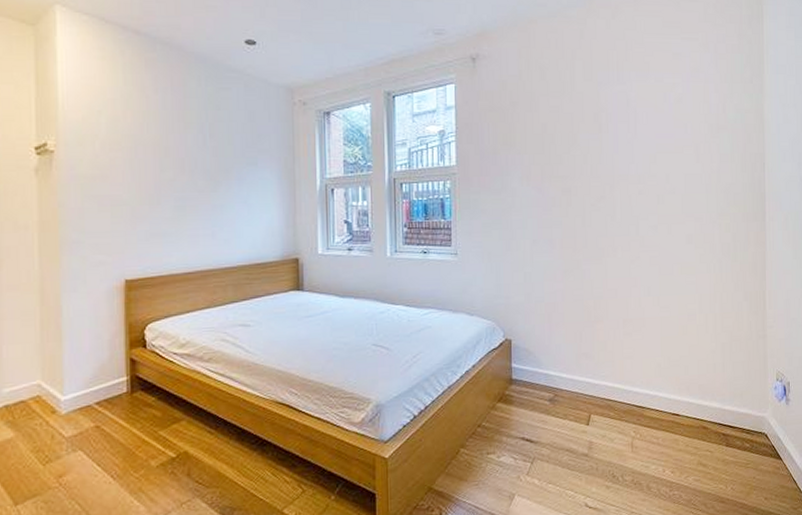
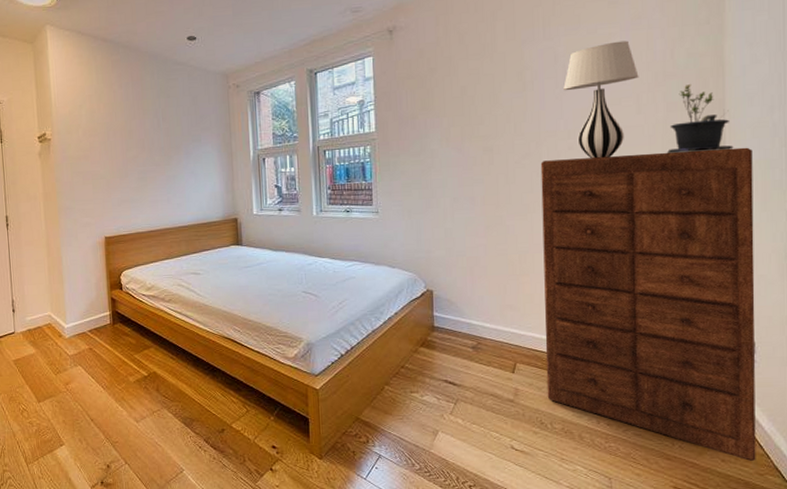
dresser: none [614,199,791,497] -> present [540,147,756,462]
table lamp: none [635,91,698,205] -> present [563,40,639,159]
potted plant: none [719,137,772,202] -> present [666,83,734,153]

